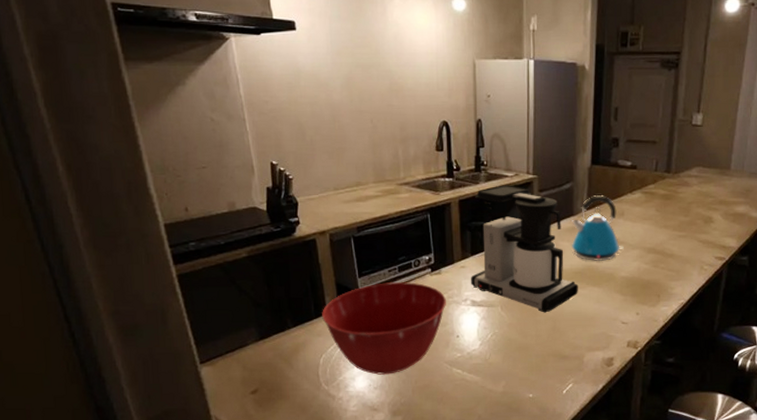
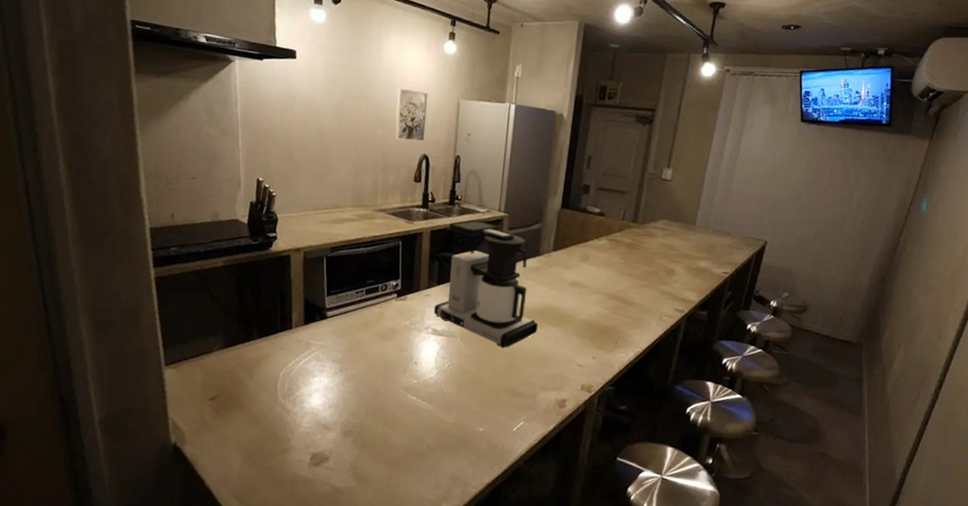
mixing bowl: present [322,281,446,375] -> none [287,303,408,395]
wall art: none [408,52,444,109] -> present [395,88,428,143]
kettle: present [572,195,624,262] -> none [535,238,586,303]

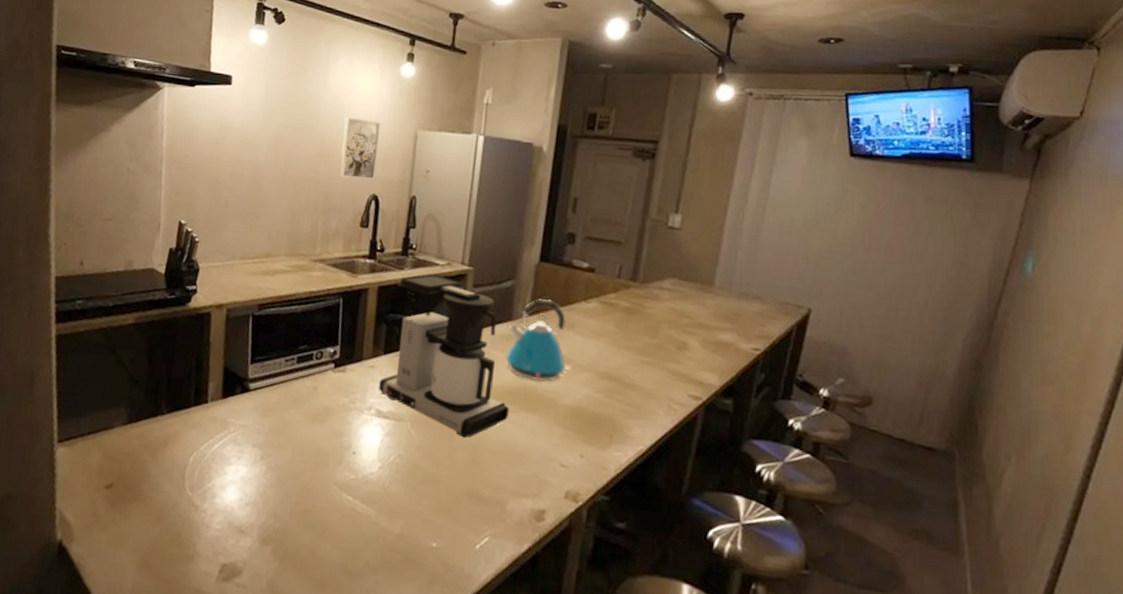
kettle: none [535,238,586,303] -> present [506,299,571,382]

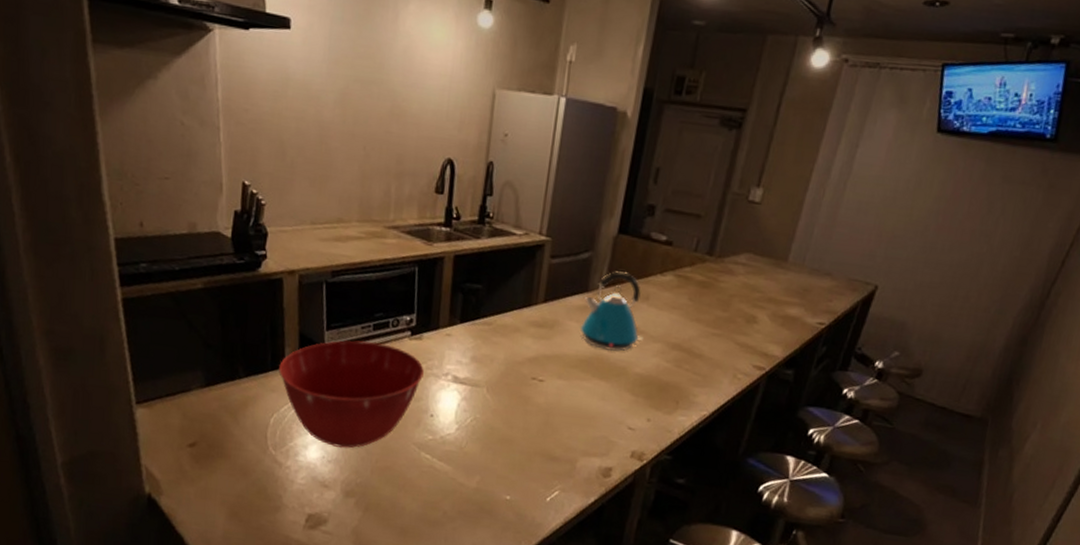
mixing bowl: none [201,373,347,490] -> present [279,340,424,448]
wall art: present [340,117,381,181] -> none [413,71,456,144]
coffee maker: present [378,274,509,438] -> none [455,244,582,403]

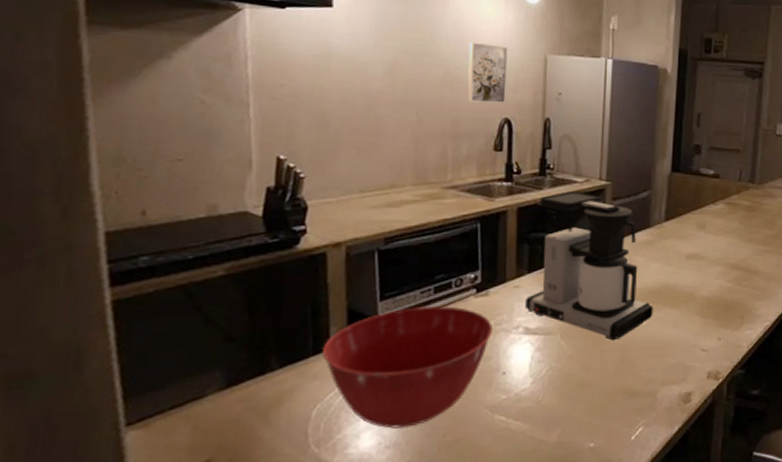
wall art: none [413,71,456,144] -> present [468,42,508,105]
coffee maker: none [455,244,582,403] -> present [524,191,653,341]
kettle: present [581,271,643,352] -> none [647,205,705,280]

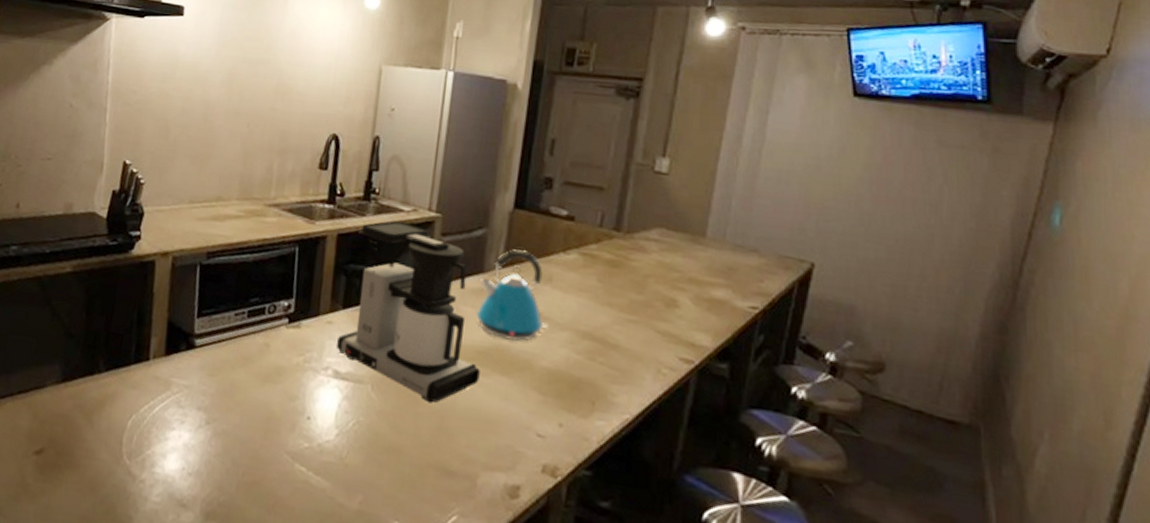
mixing bowl: present [322,305,493,429] -> none [142,328,302,458]
wall art: present [468,42,508,105] -> none [298,50,342,119]
kettle: none [647,205,705,280] -> present [477,249,548,342]

